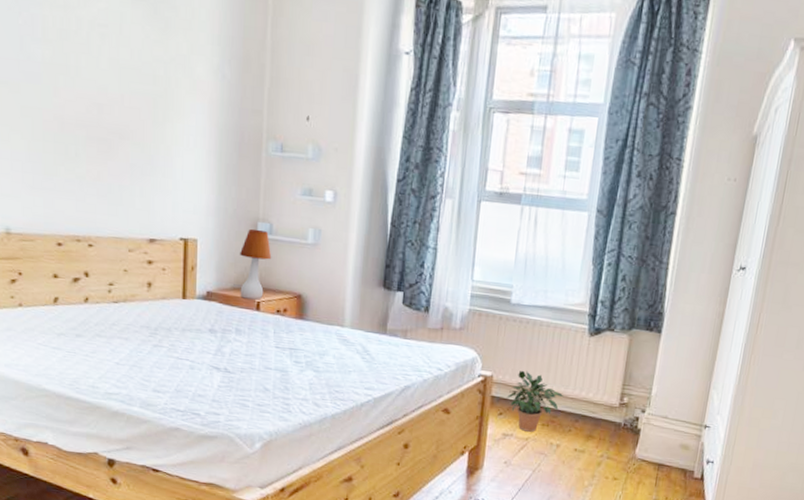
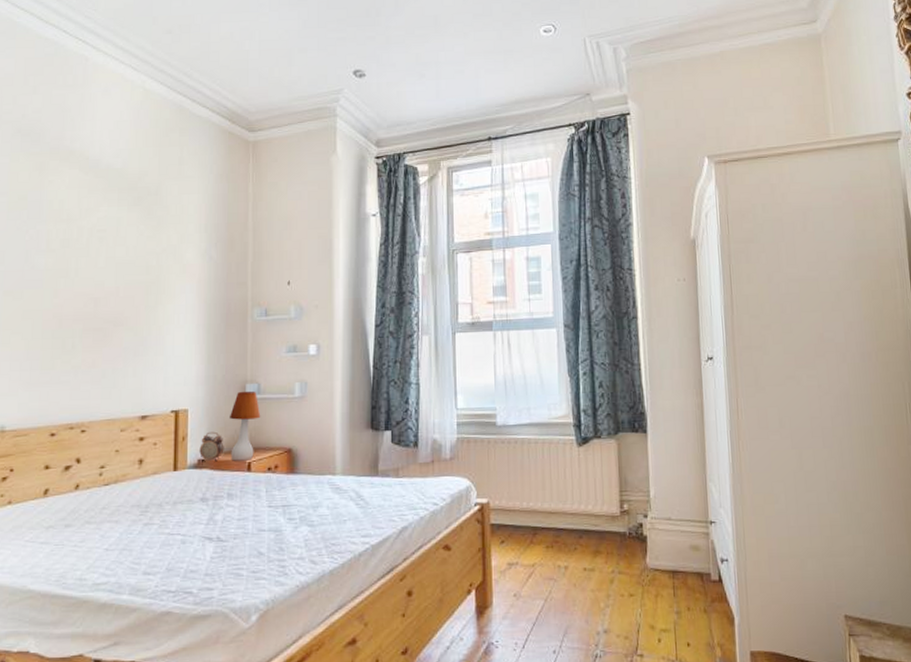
alarm clock: none [208,265,234,296] -> present [199,431,224,462]
potted plant: present [506,370,564,432] -> none [505,491,564,557]

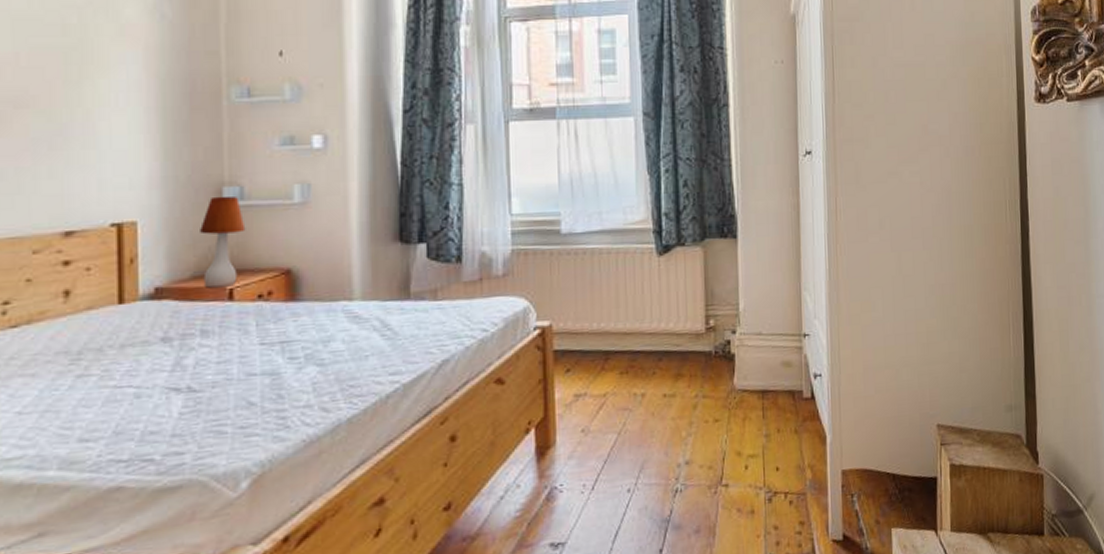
alarm clock: present [199,431,224,462] -> none [156,250,194,290]

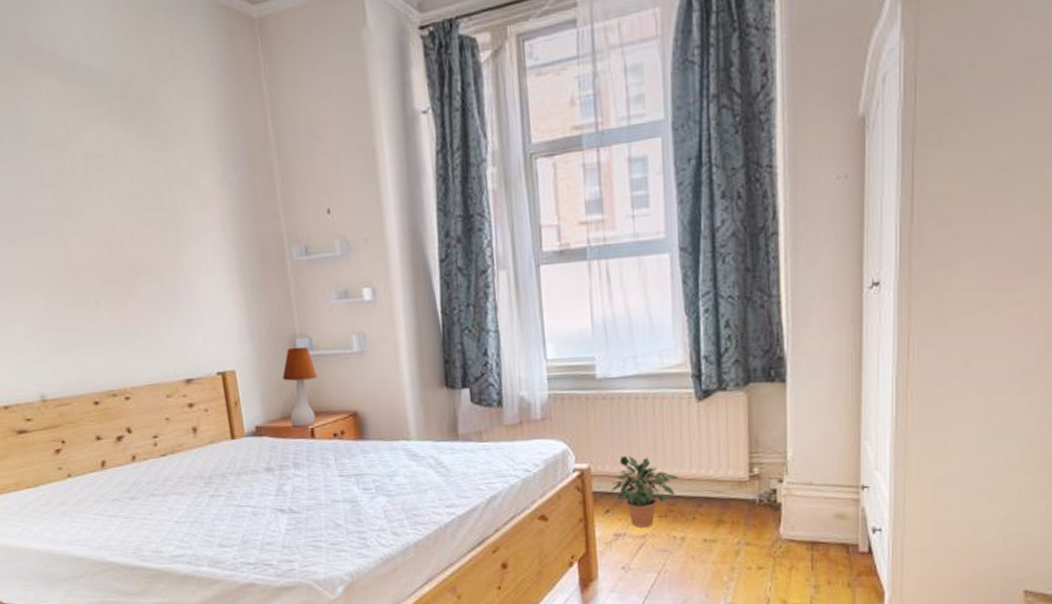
potted plant: none [572,310,641,386] -> present [610,455,680,527]

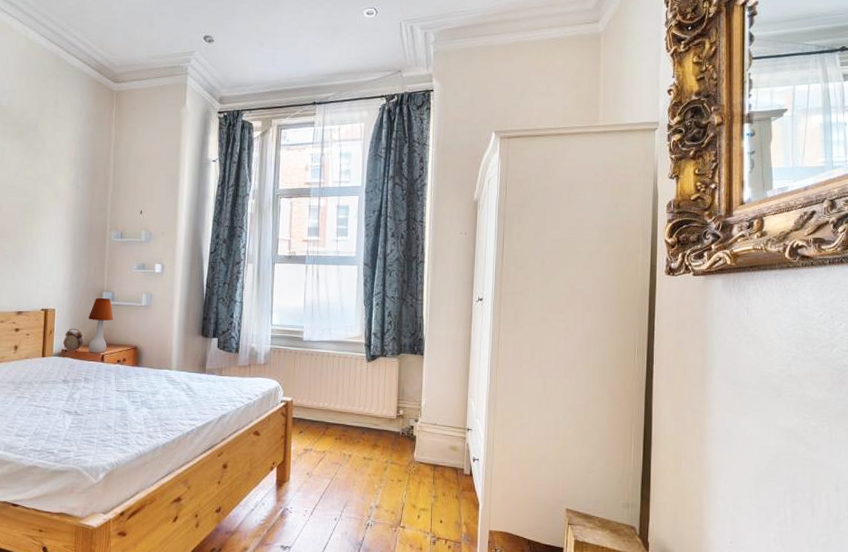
alarm clock: none [255,394,283,428] -> present [63,328,83,352]
potted plant: present [610,455,680,527] -> none [305,394,351,446]

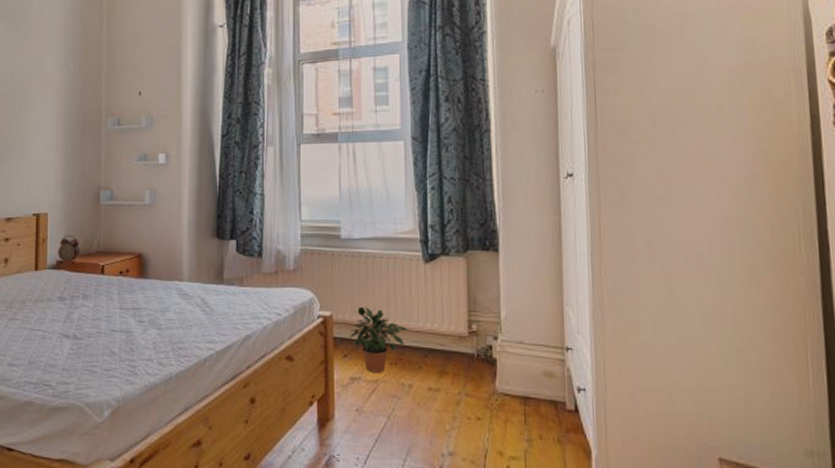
table lamp: present [88,297,114,354] -> none [85,197,114,265]
potted plant: none [305,394,351,446] -> present [349,306,408,373]

